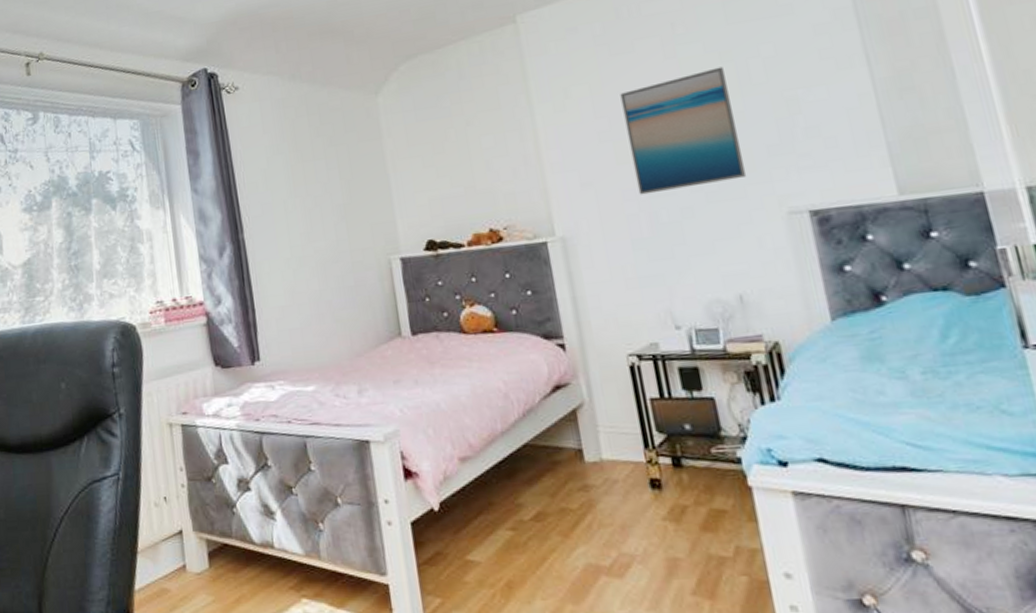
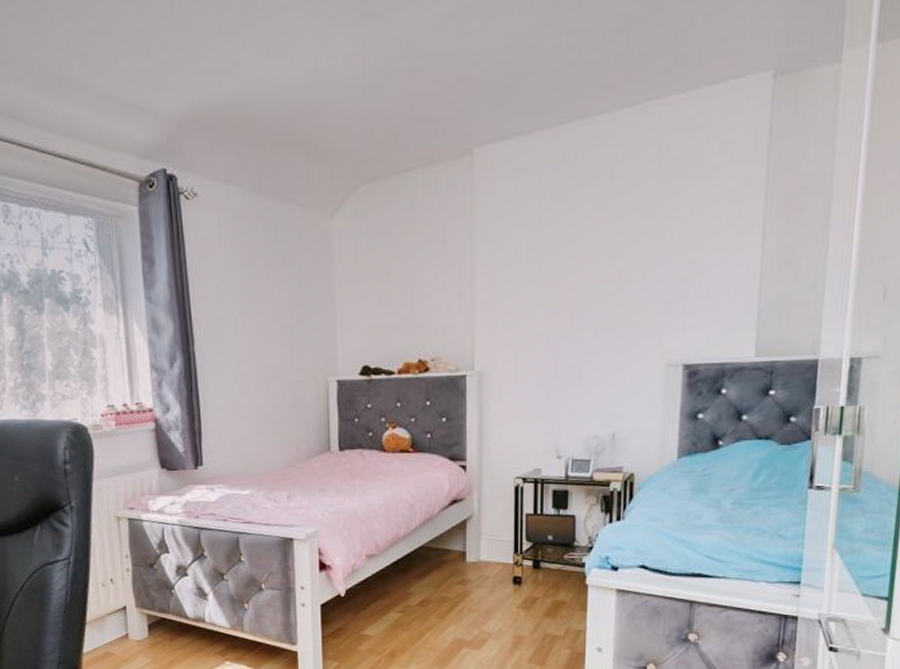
wall art: present [620,66,747,195] -> none [551,223,645,339]

